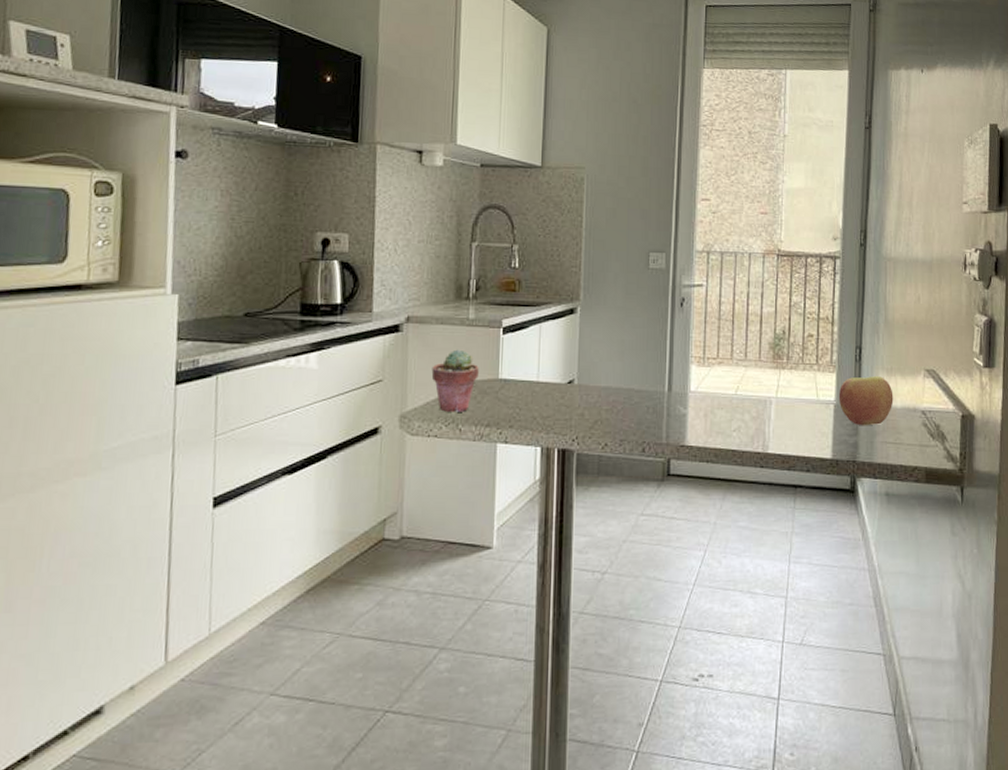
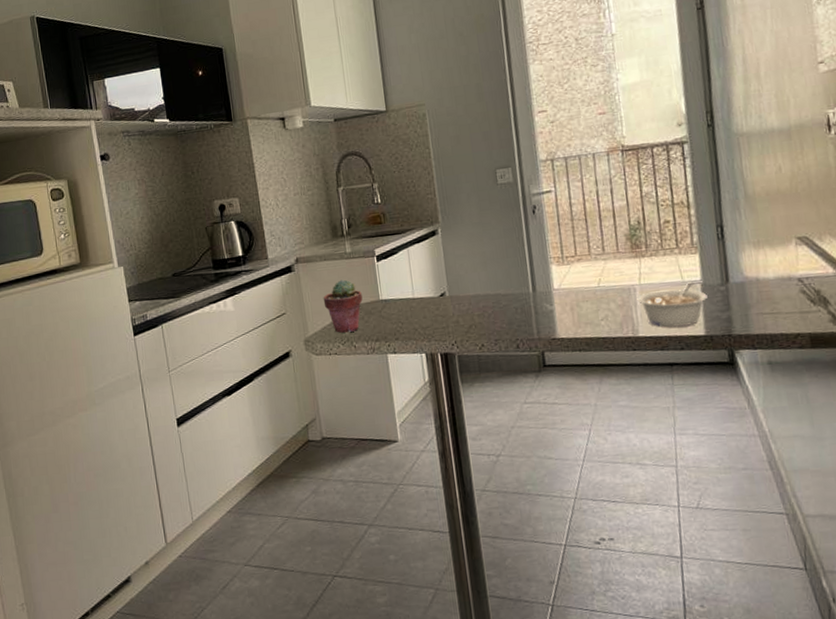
legume: none [771,401,839,447] -> present [637,282,708,328]
apple: present [838,376,894,426] -> none [704,251,765,301]

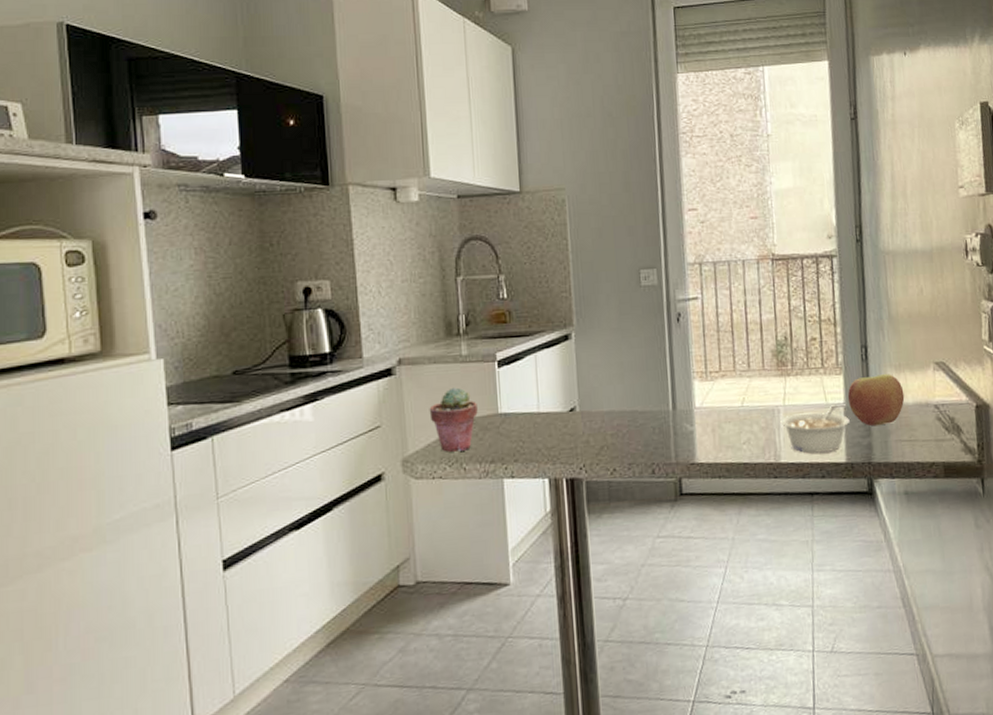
apple: none [704,251,765,301] -> present [847,374,905,426]

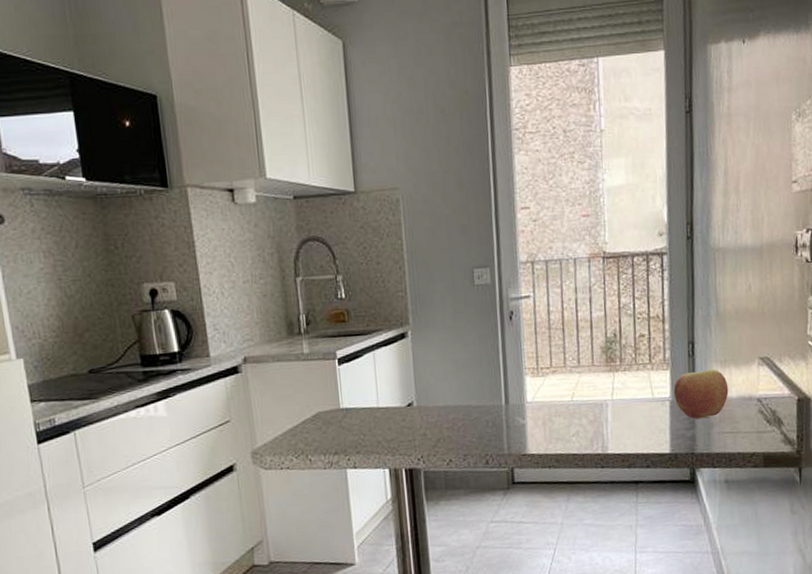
potted succulent: present [429,387,478,452] -> none [275,384,321,445]
legume: present [780,405,850,453] -> none [608,399,675,445]

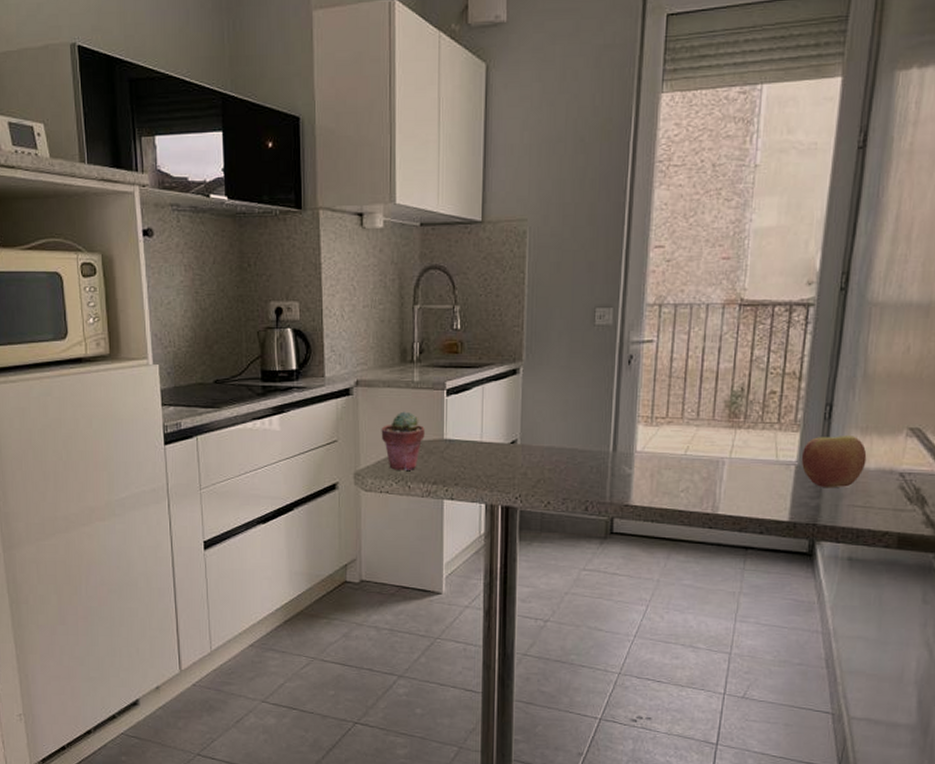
potted succulent: none [275,384,321,445] -> present [381,411,425,470]

